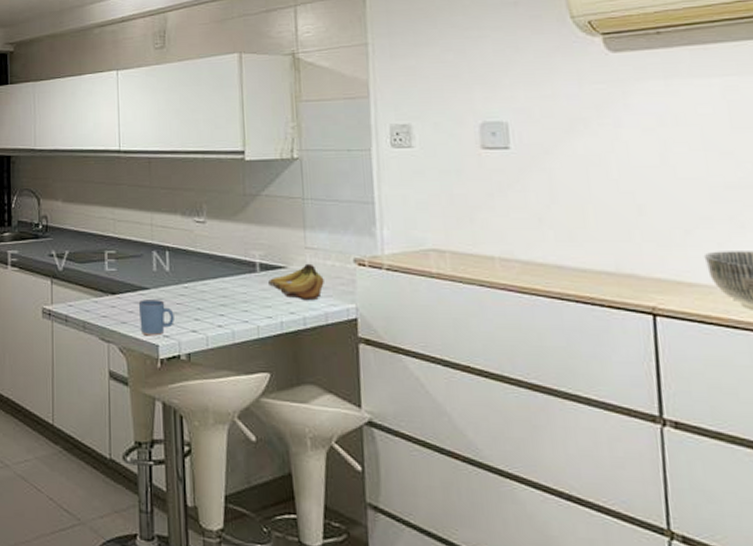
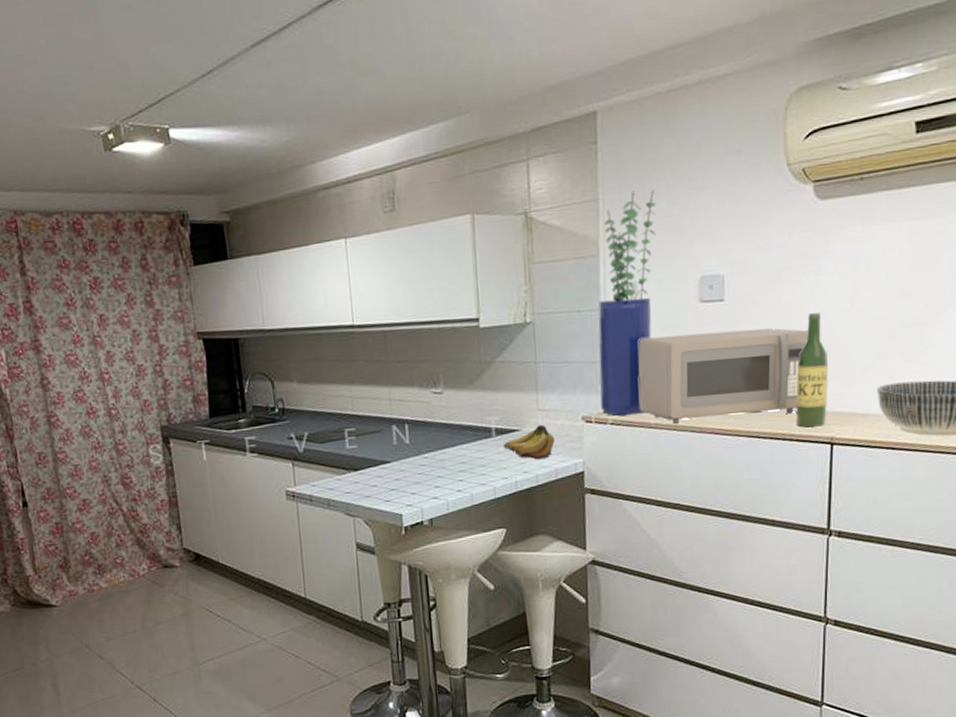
mug: present [138,300,174,336] -> none [380,472,416,507]
vase: none [370,37,430,262] -> present [598,190,656,416]
microwave: none [415,180,613,277] -> present [638,327,809,425]
wine bottle: none [601,167,644,293] -> present [796,313,829,428]

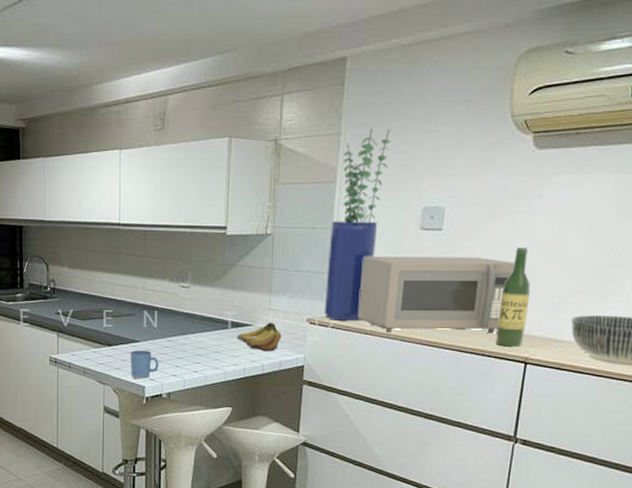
mug: none [380,472,416,507] -> present [130,350,159,379]

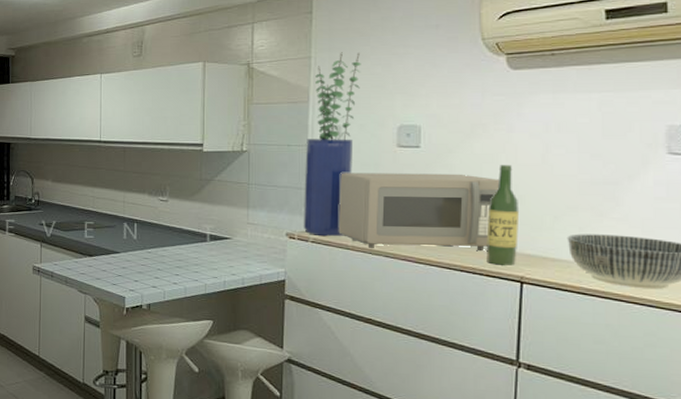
mug: present [130,350,159,379] -> none [110,261,139,290]
fruit: present [236,322,281,352] -> none [215,236,261,266]

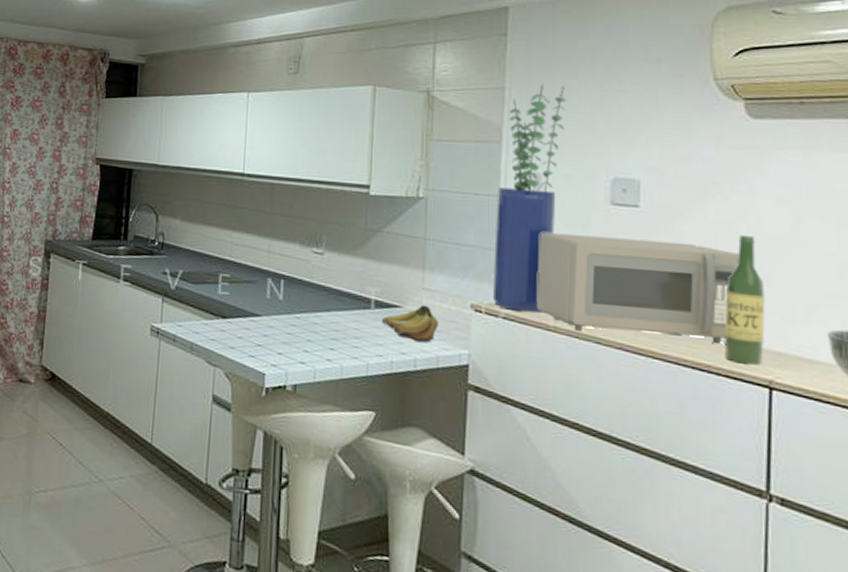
fruit: none [215,236,261,266] -> present [381,304,439,343]

